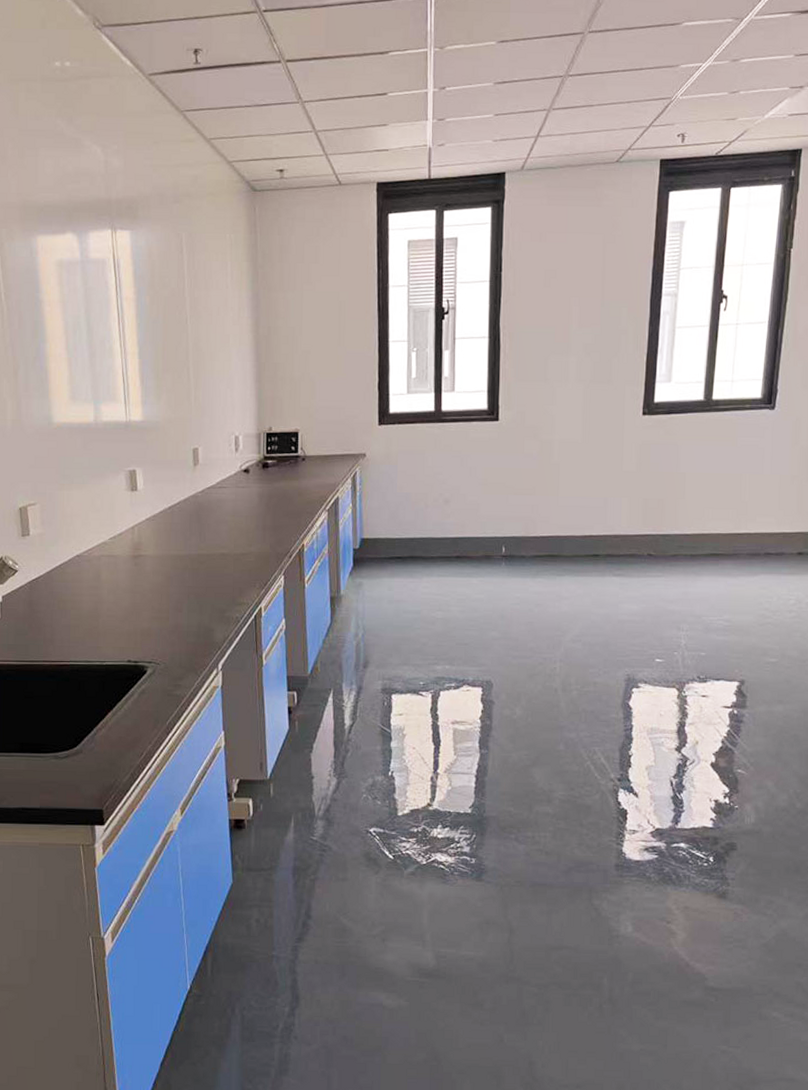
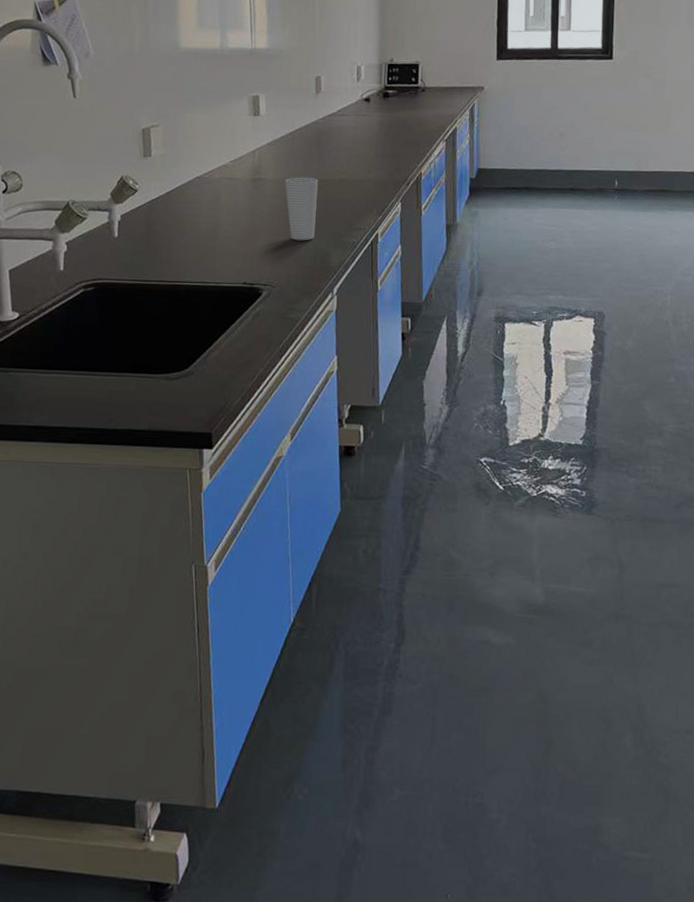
cup: none [165,552,199,617] -> present [284,177,318,241]

